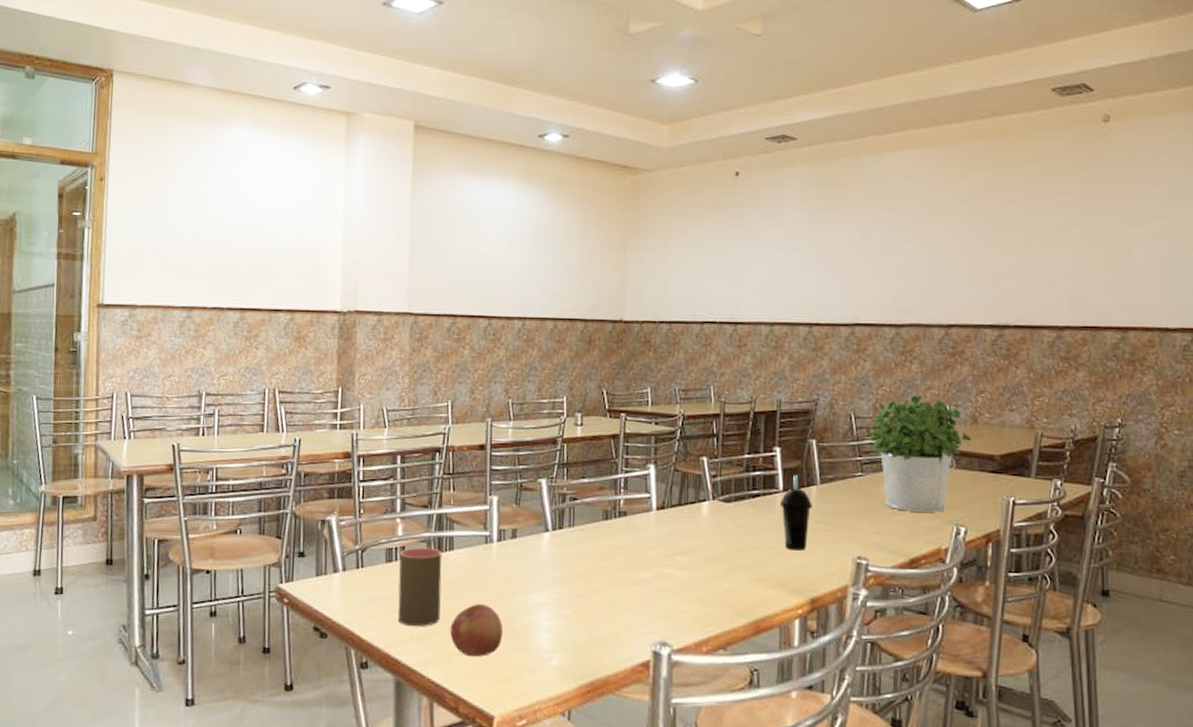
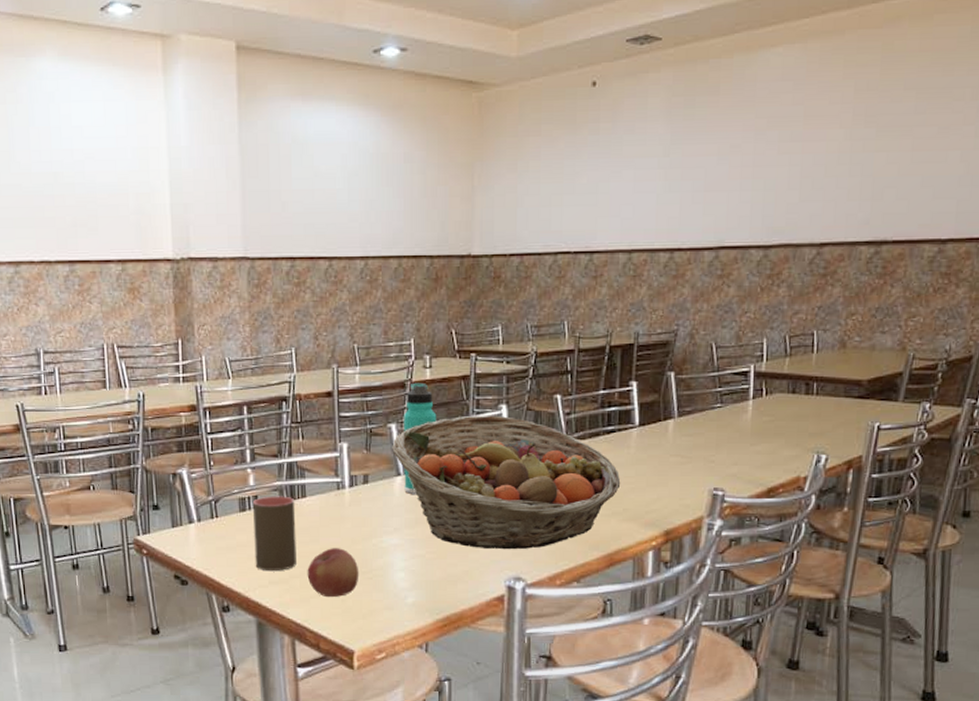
fruit basket: none [541,474,766,613] -> present [392,415,621,550]
thermos bottle: none [552,439,586,551] -> present [403,382,437,494]
cup: present [781,475,812,551] -> none [636,409,669,484]
potted plant: present [864,395,972,513] -> none [725,321,839,441]

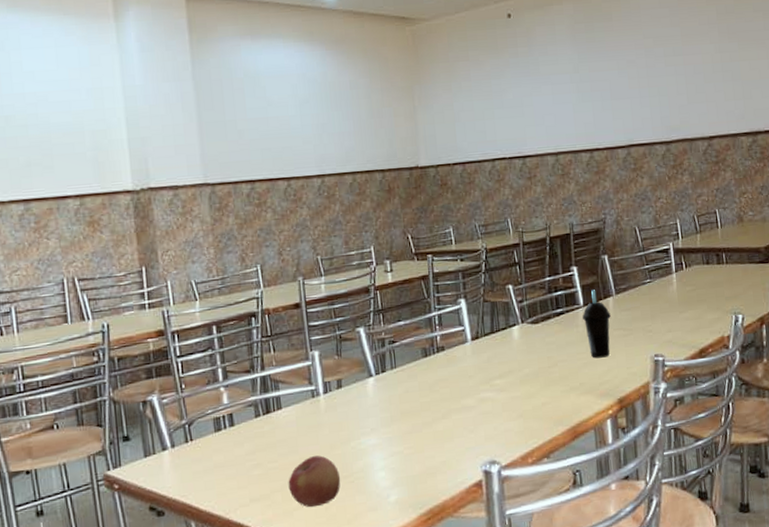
cup: present [252,496,296,571] -> none [227,410,277,489]
fruit basket: present [392,415,621,550] -> none [362,309,575,438]
thermos bottle: present [403,382,437,494] -> none [370,286,402,393]
cup: none [636,409,669,484] -> present [583,290,611,358]

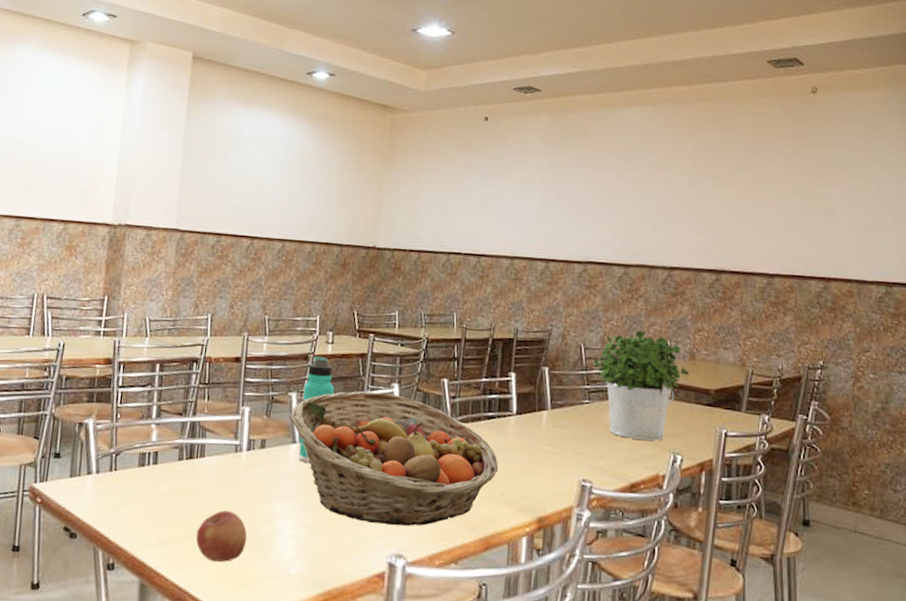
fruit basket: none [362,309,575,438] -> present [290,391,499,526]
thermos bottle: none [370,286,402,393] -> present [298,356,335,463]
cup: present [583,290,611,358] -> none [513,400,543,472]
potted plant: none [648,203,740,308] -> present [592,330,690,441]

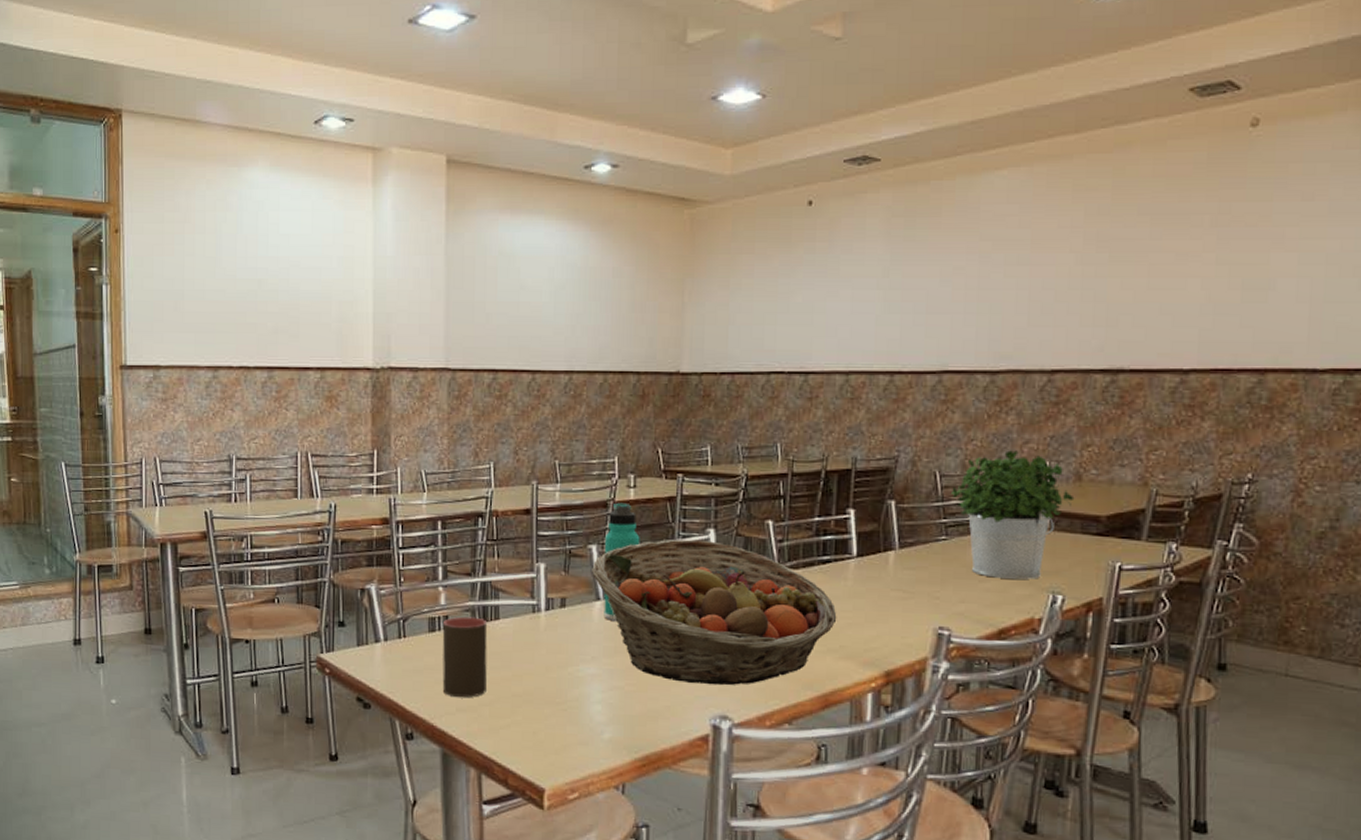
cup: none [146,453,193,530] -> present [442,616,488,697]
apple: present [196,510,247,563] -> none [497,675,553,730]

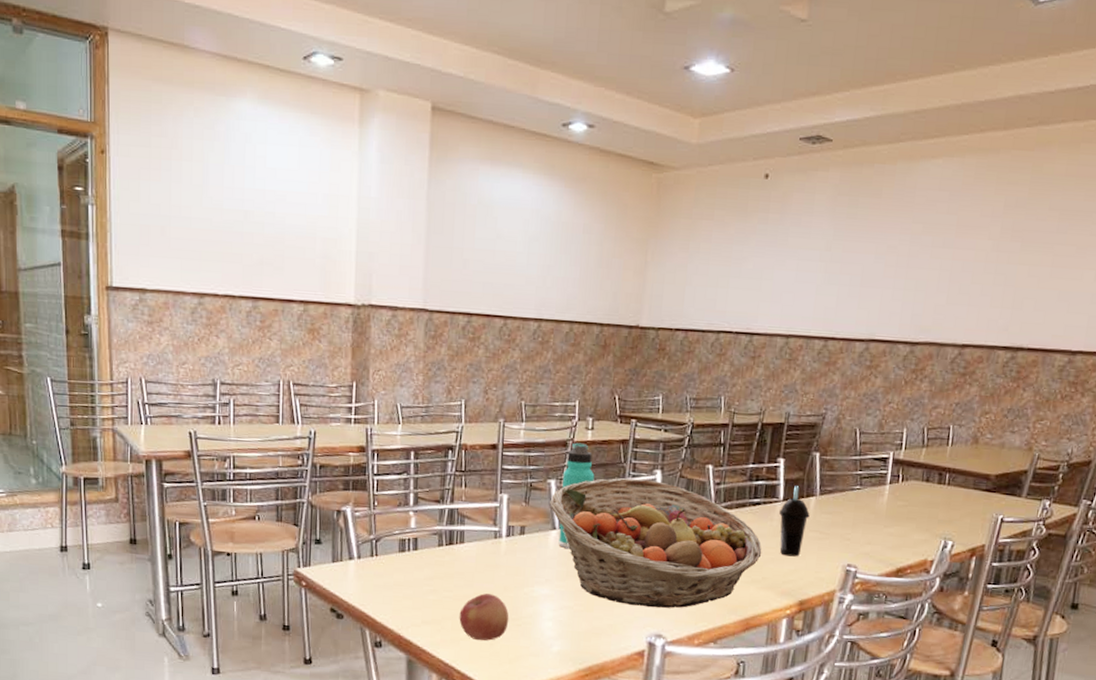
cup: present [442,616,488,697] -> none [410,539,453,612]
apple: none [497,675,553,730] -> present [459,593,509,641]
cup: none [854,539,889,621] -> present [779,486,810,557]
potted plant: present [950,450,1075,579] -> none [867,413,971,527]

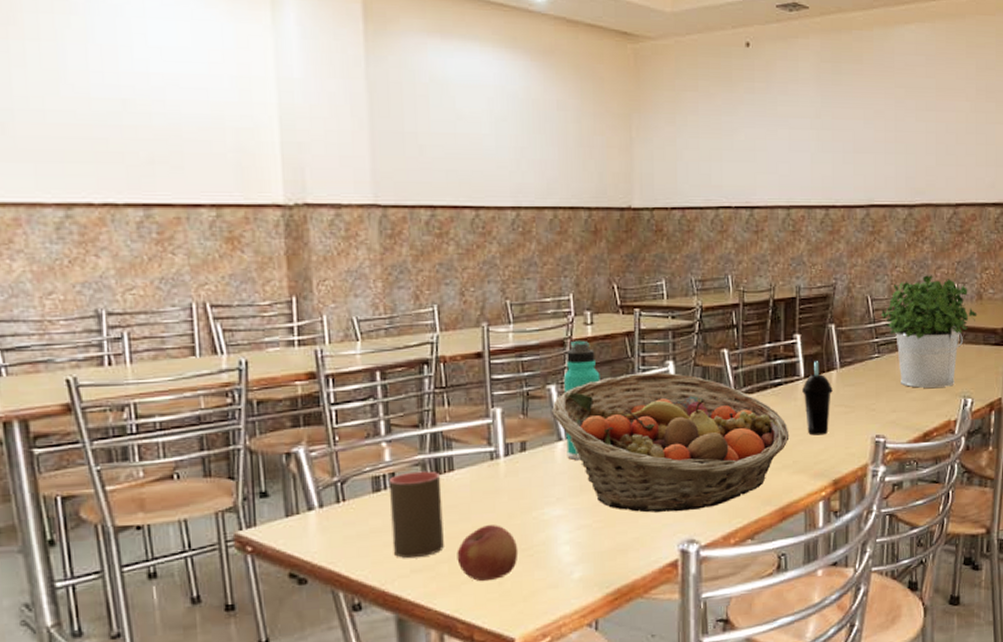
cup: none [410,539,453,612] -> present [388,471,444,558]
potted plant: none [867,413,971,527] -> present [880,275,978,388]

